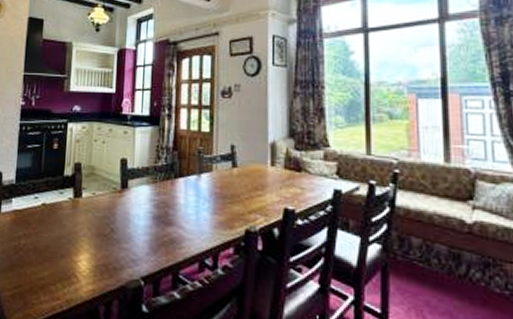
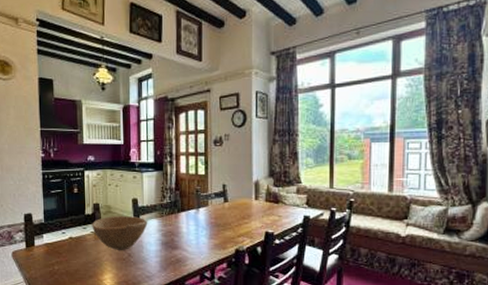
bowl: none [70,178,138,225] -> present [92,215,148,251]

